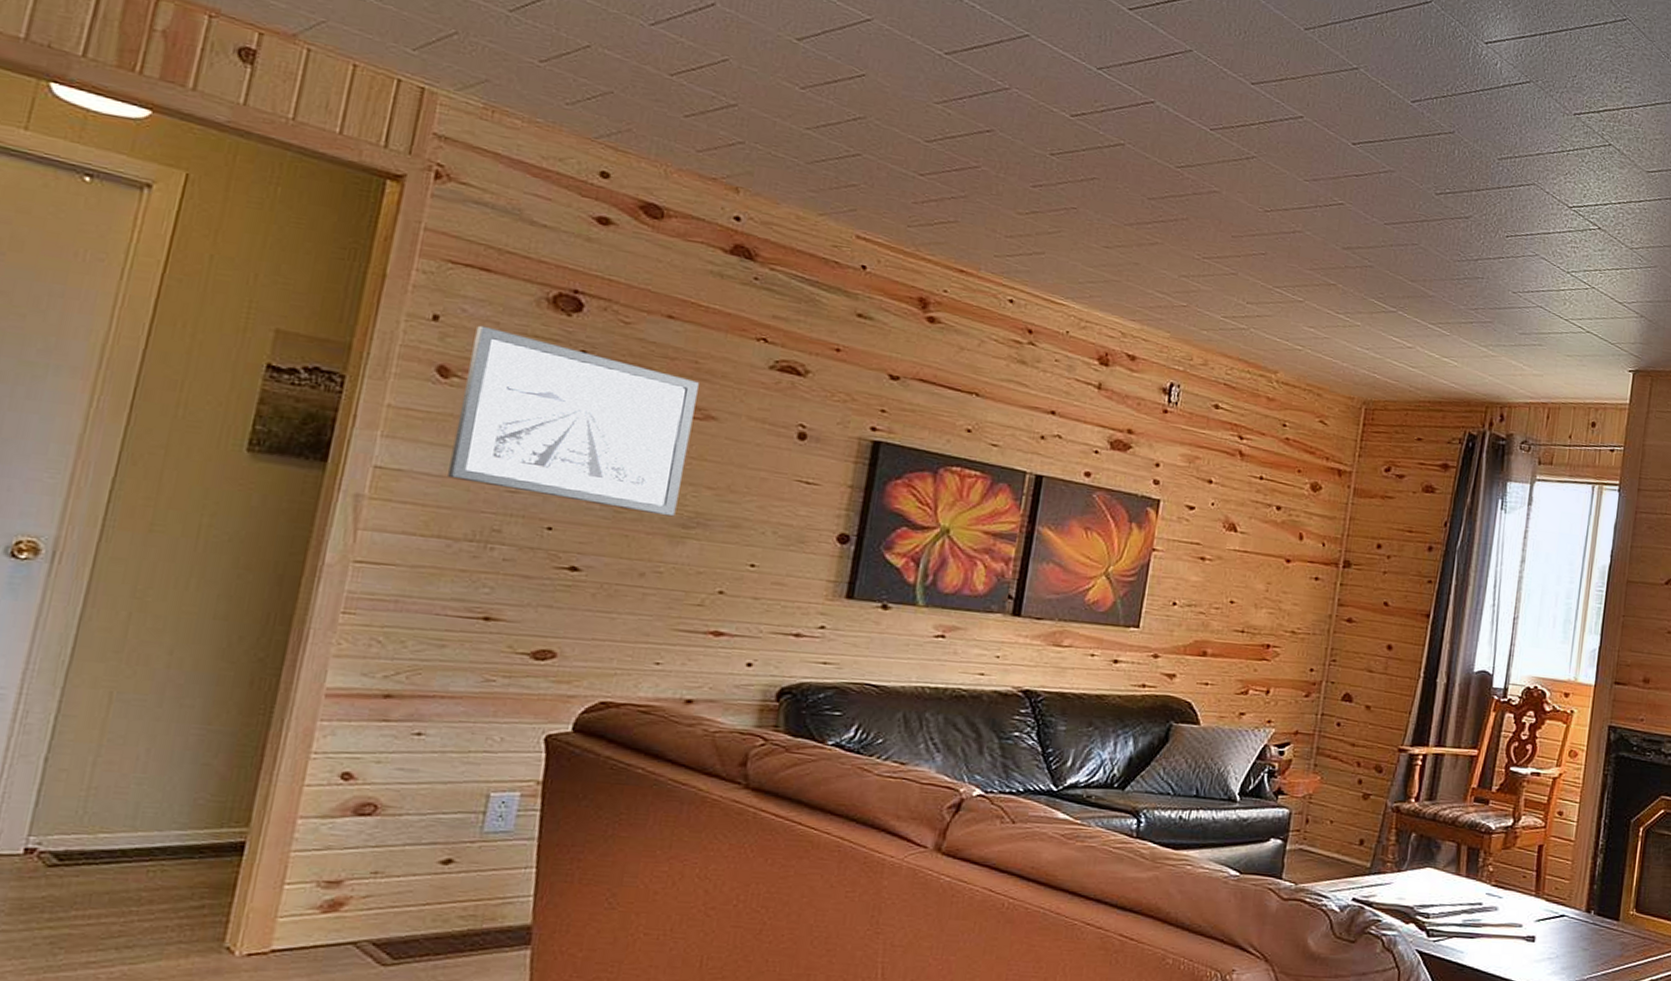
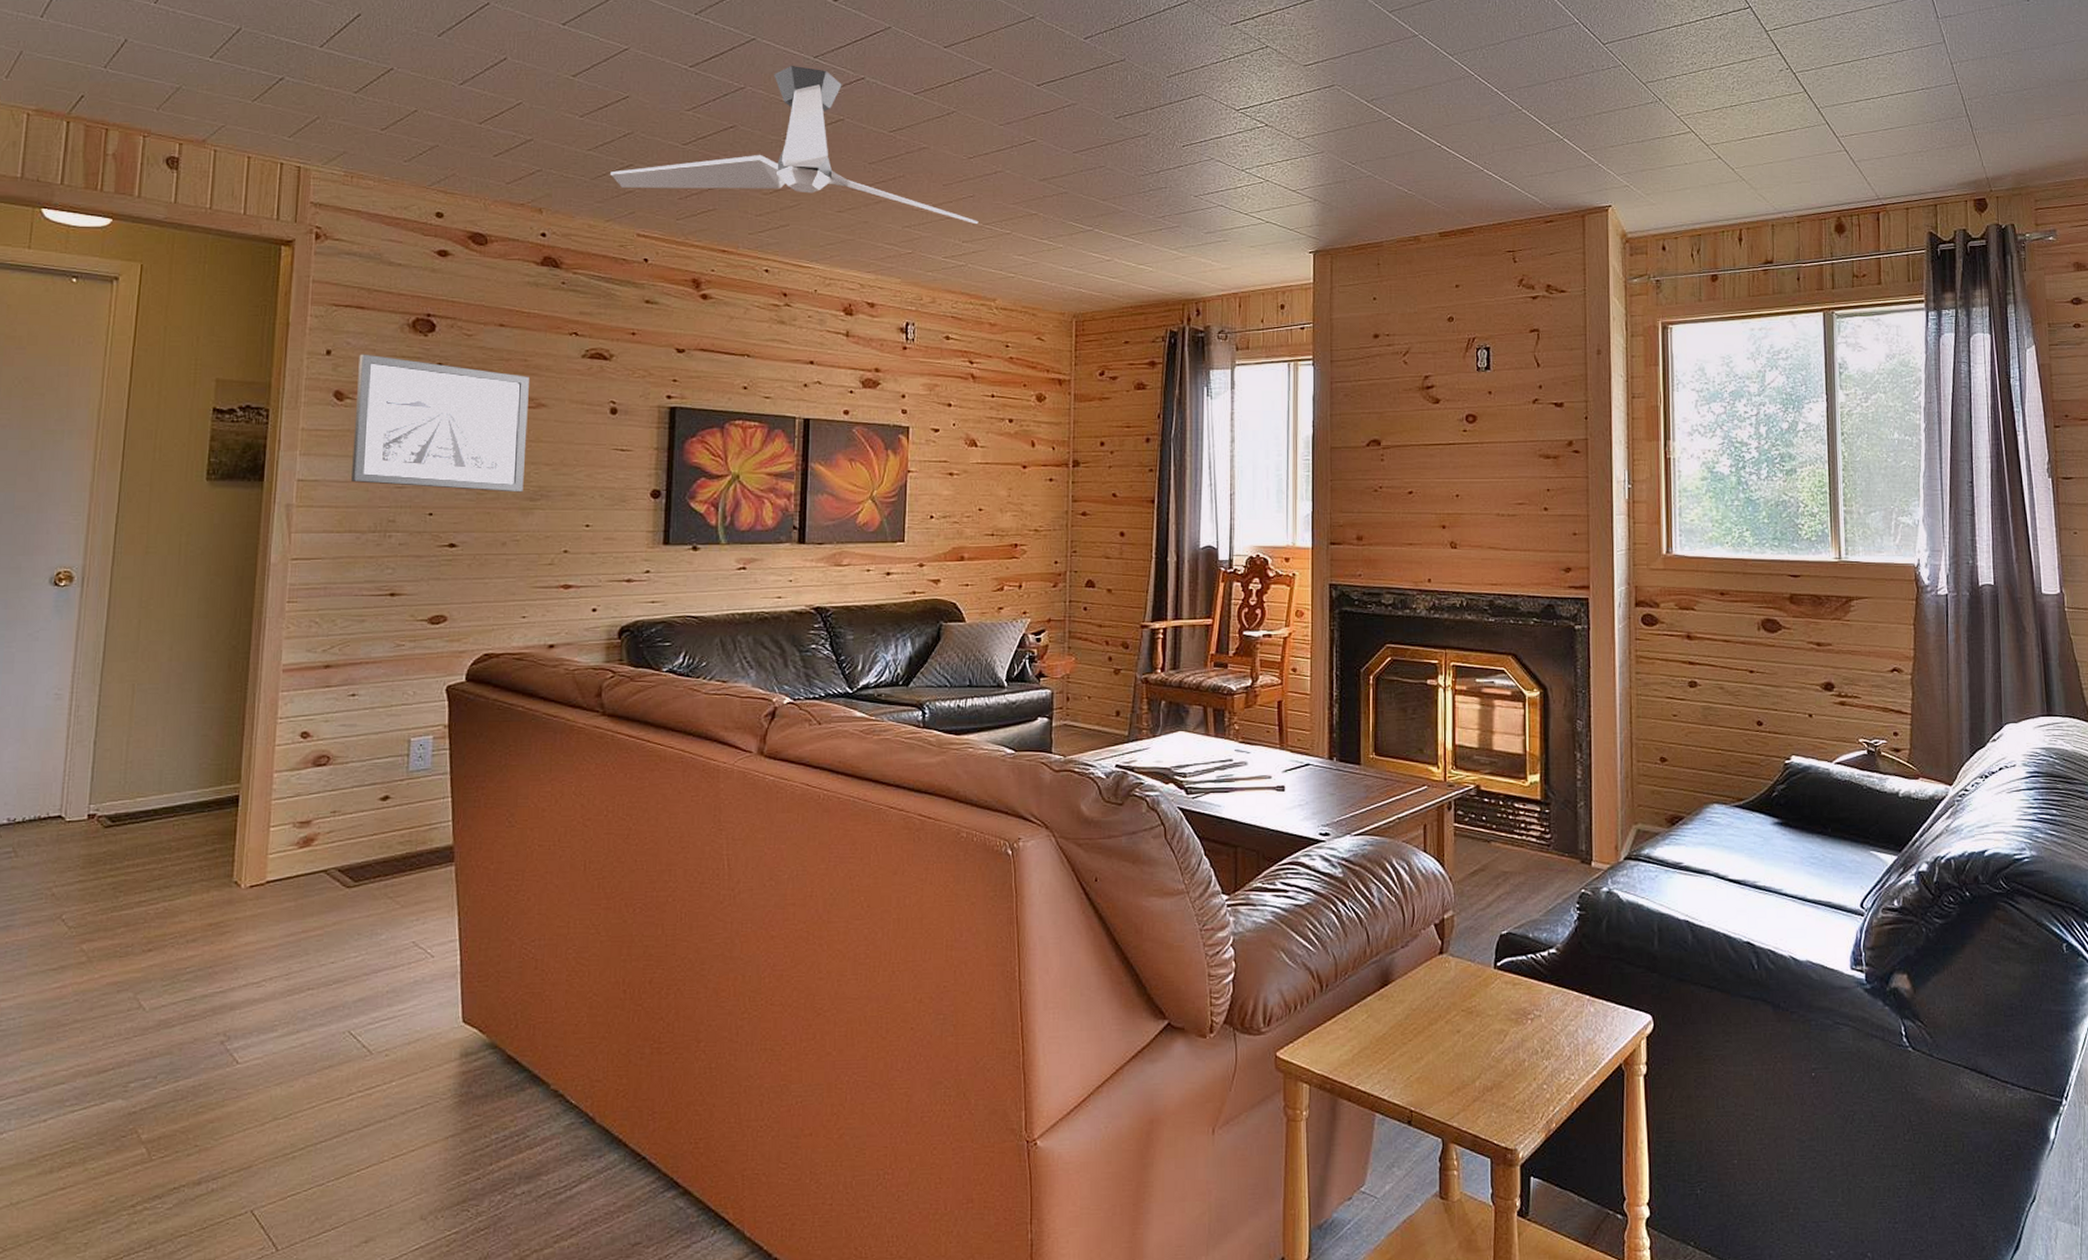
ceiling fan: none [831,73,1268,286] -> present [610,66,979,225]

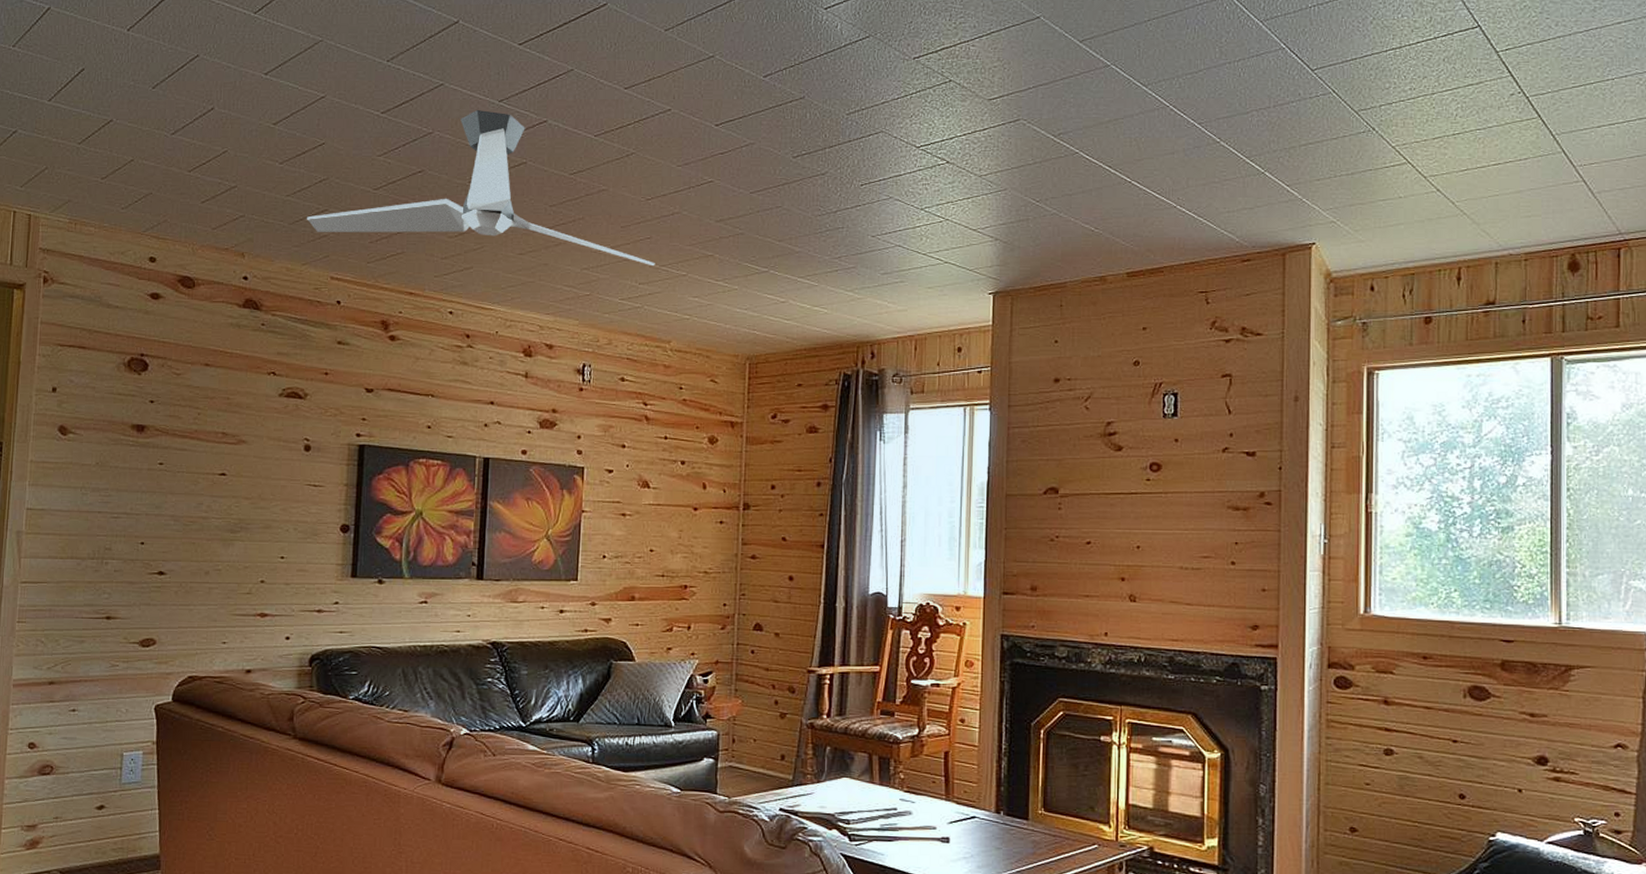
wall art: present [351,354,529,493] -> none [73,391,231,525]

